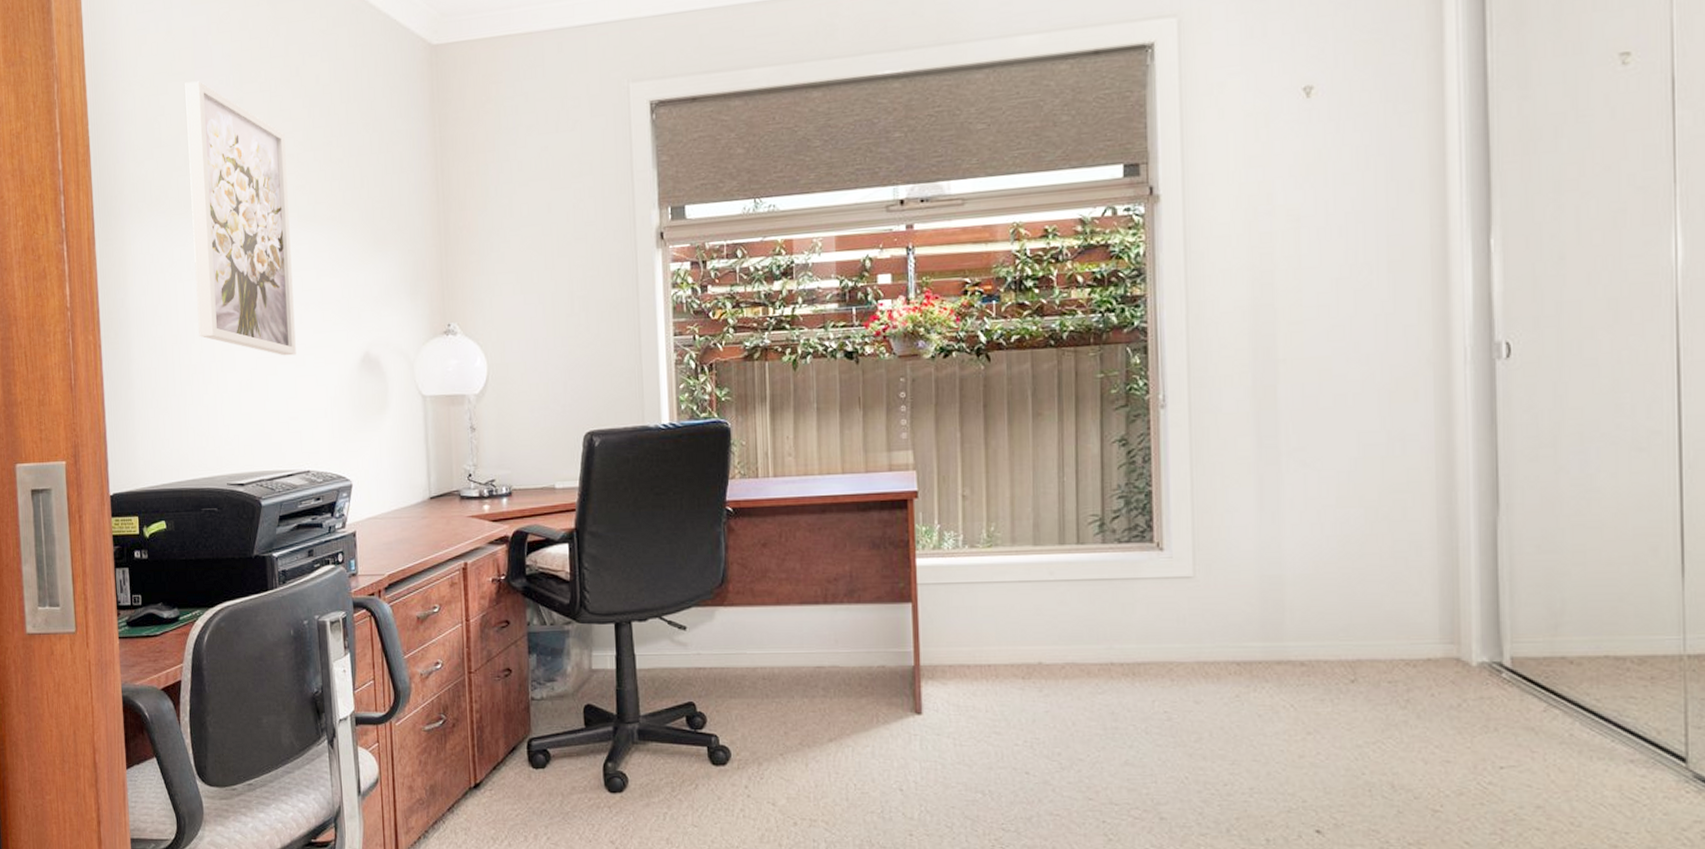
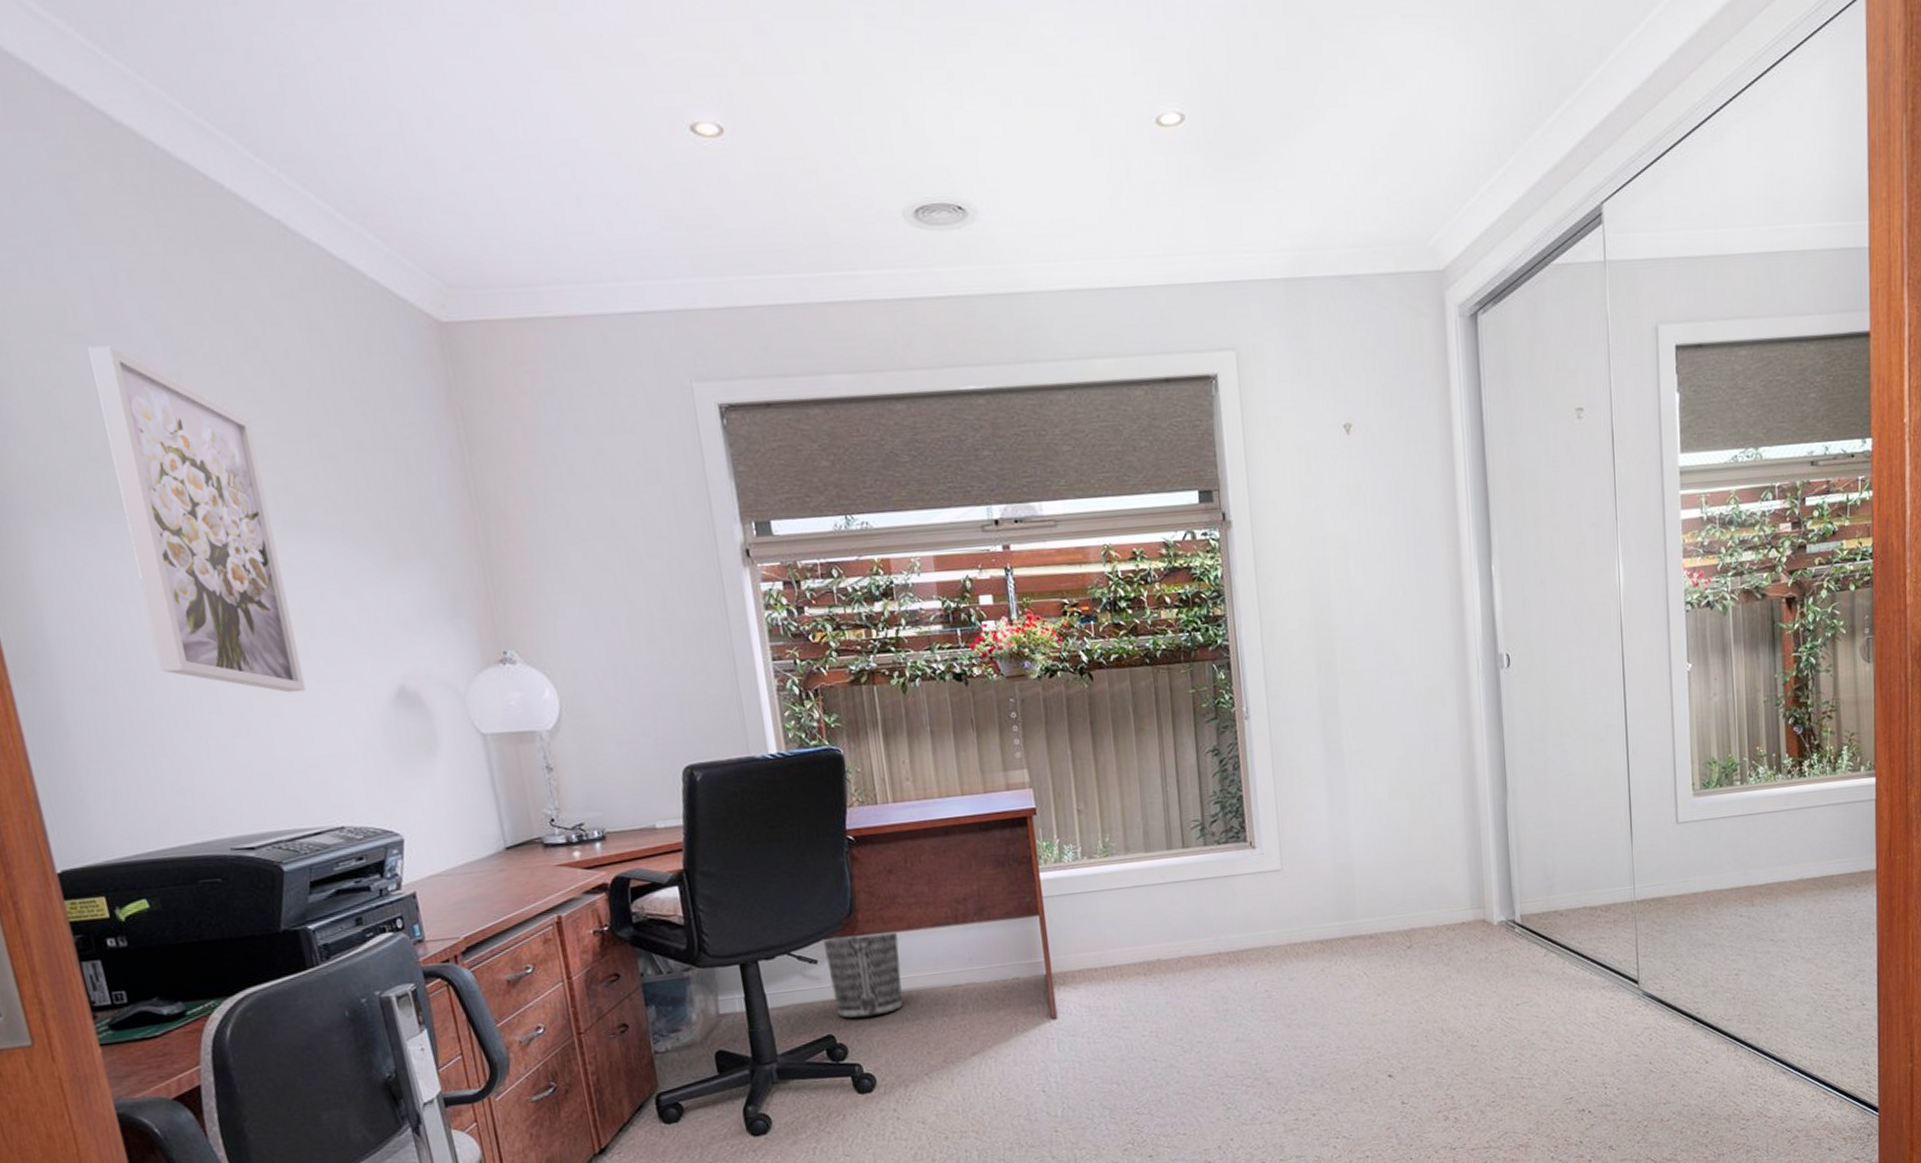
wastebasket: none [693,604,767,689] -> present [822,931,903,1019]

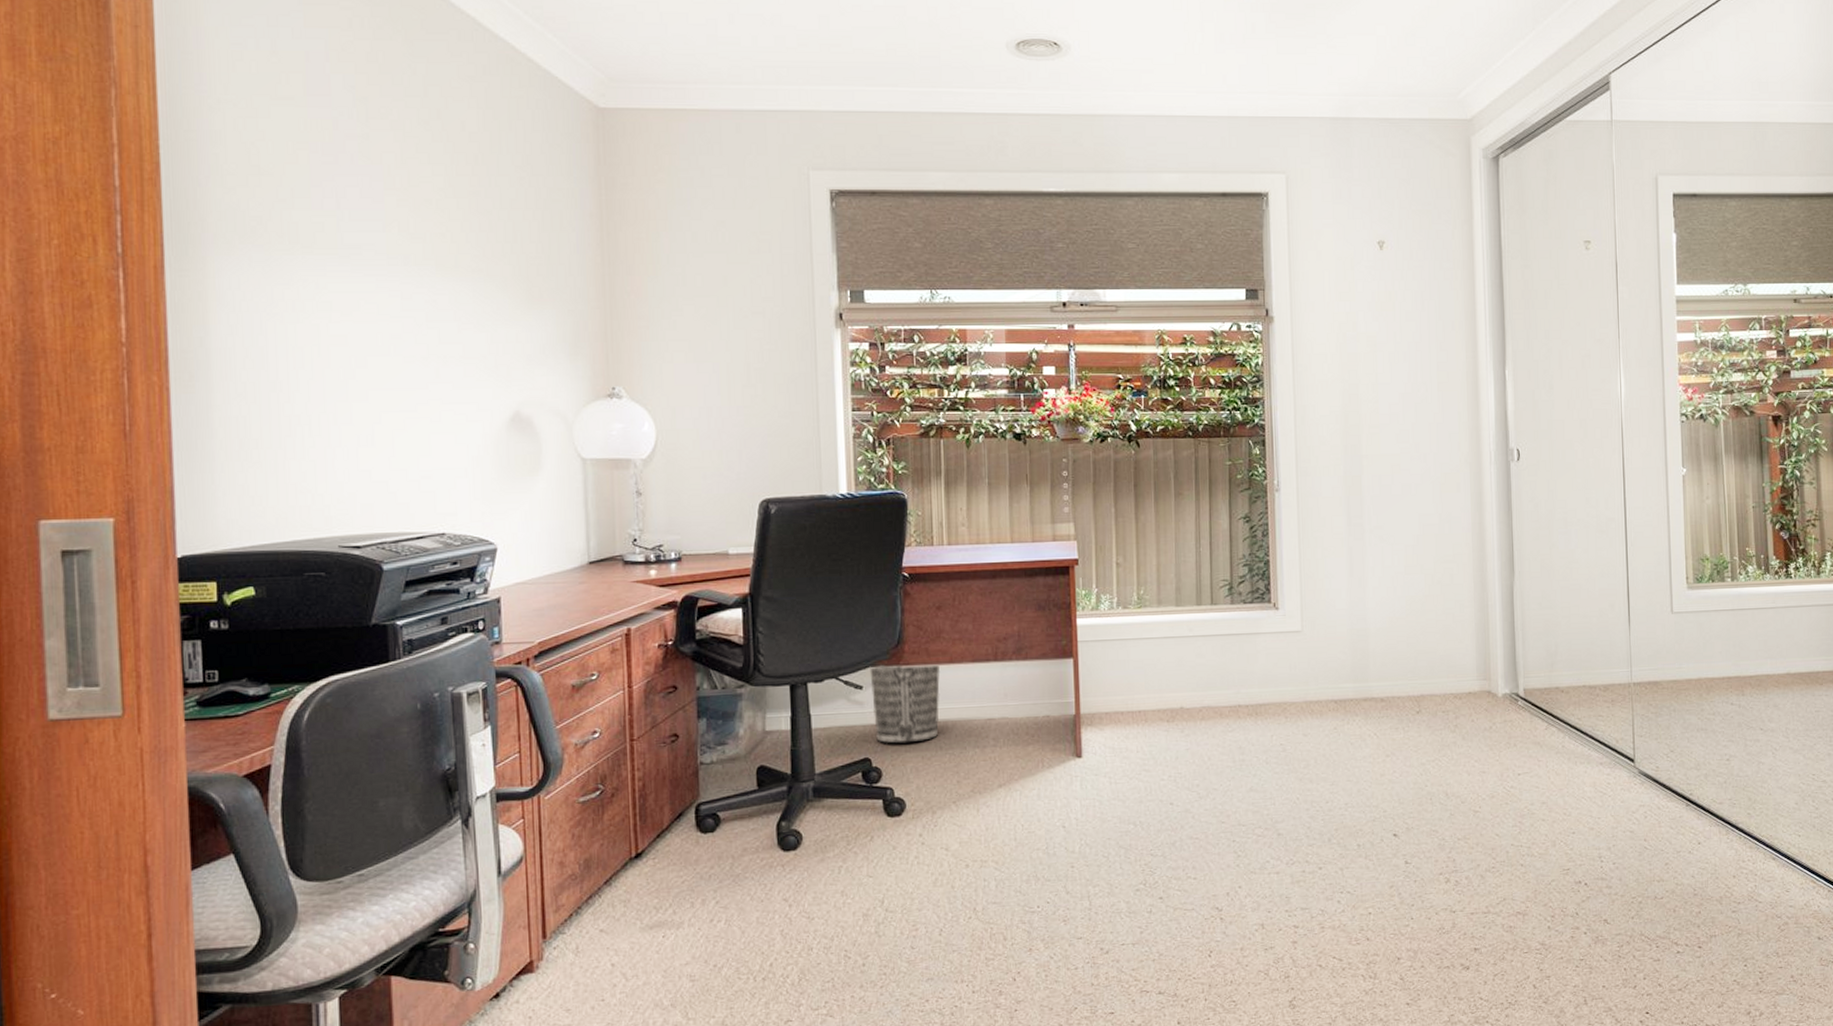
wall art: present [88,346,306,693] -> none [293,109,431,411]

